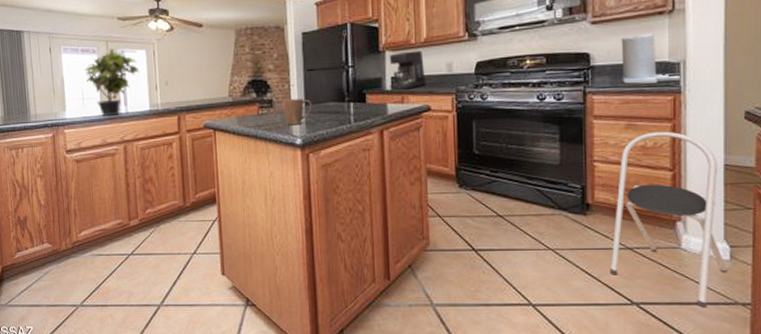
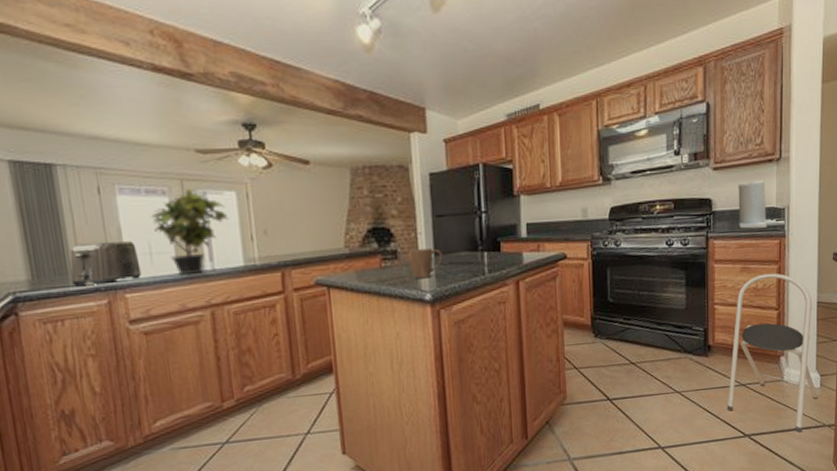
toaster: none [29,89,76,123] -> present [70,241,142,287]
coffee maker: present [389,50,425,90] -> none [524,194,561,237]

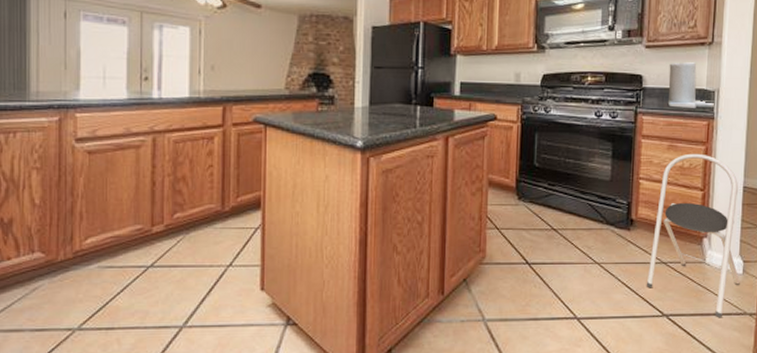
toaster: present [70,241,142,287] -> none [28,61,93,103]
potted plant: present [151,187,229,275] -> none [109,20,181,100]
mug: present [408,247,443,279] -> none [344,96,377,126]

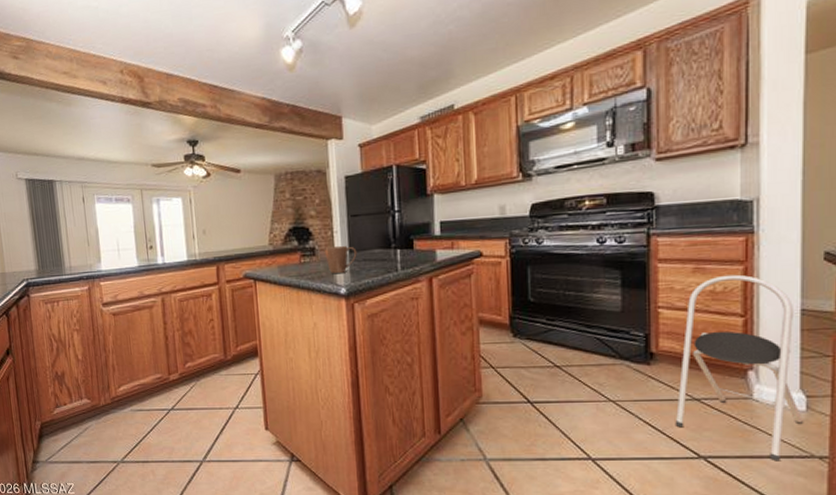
mug: none [344,96,377,126] -> present [325,245,357,274]
paper towel: present [667,62,715,108] -> none [688,170,754,225]

